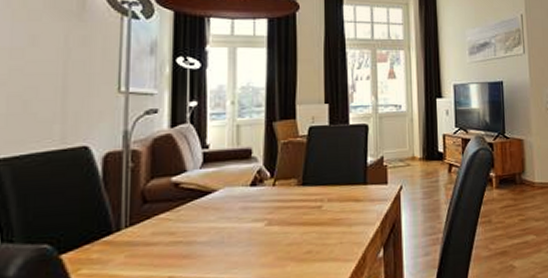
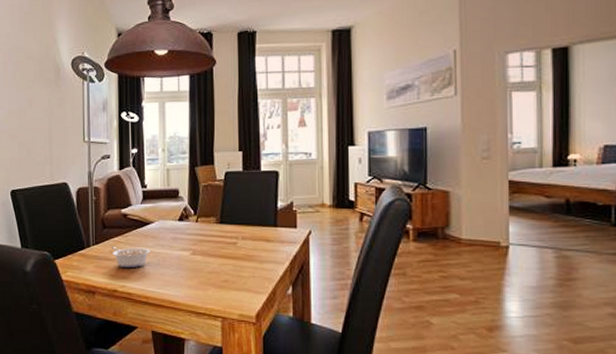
legume: none [154,223,211,254] -> present [111,246,150,269]

